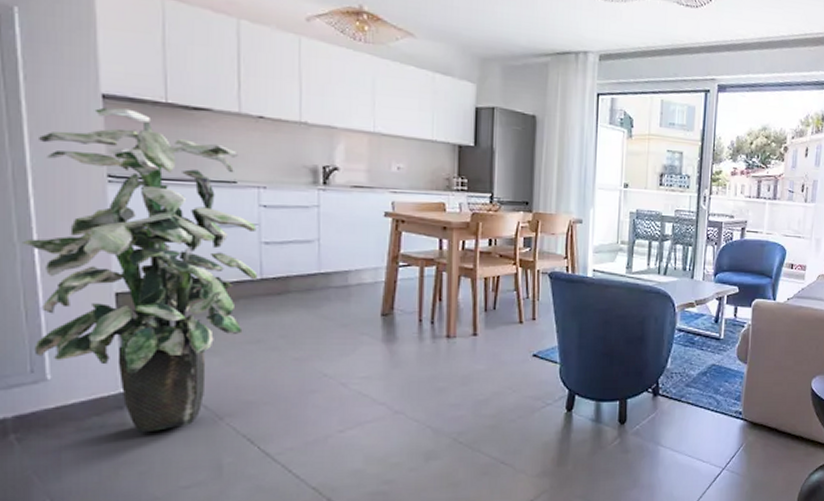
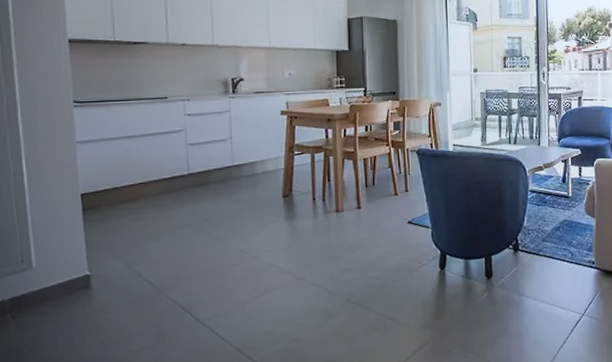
indoor plant: present [23,107,258,433] -> none [15,49,186,307]

